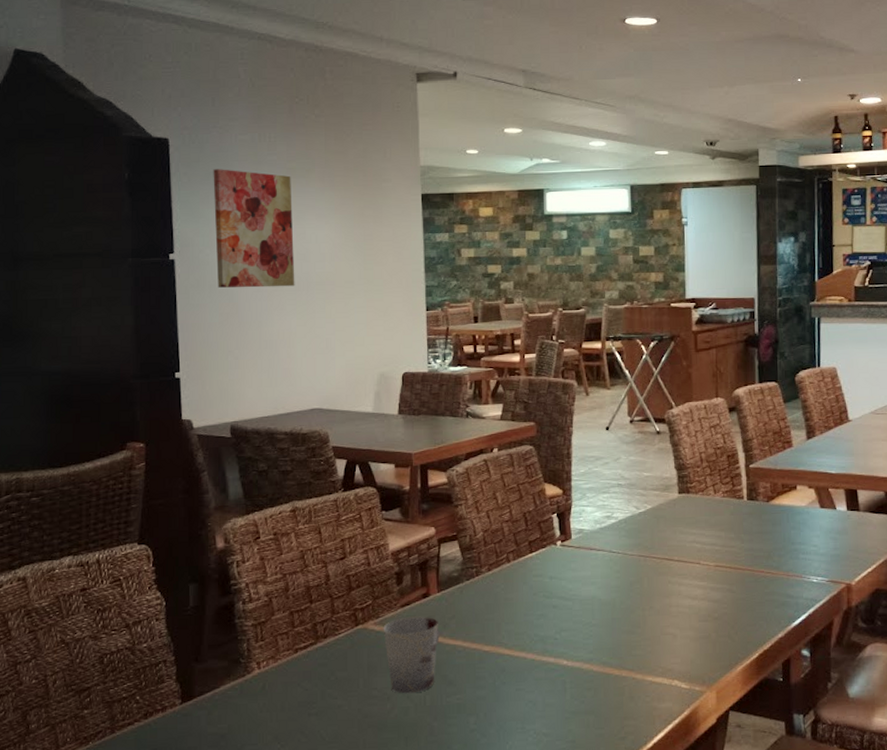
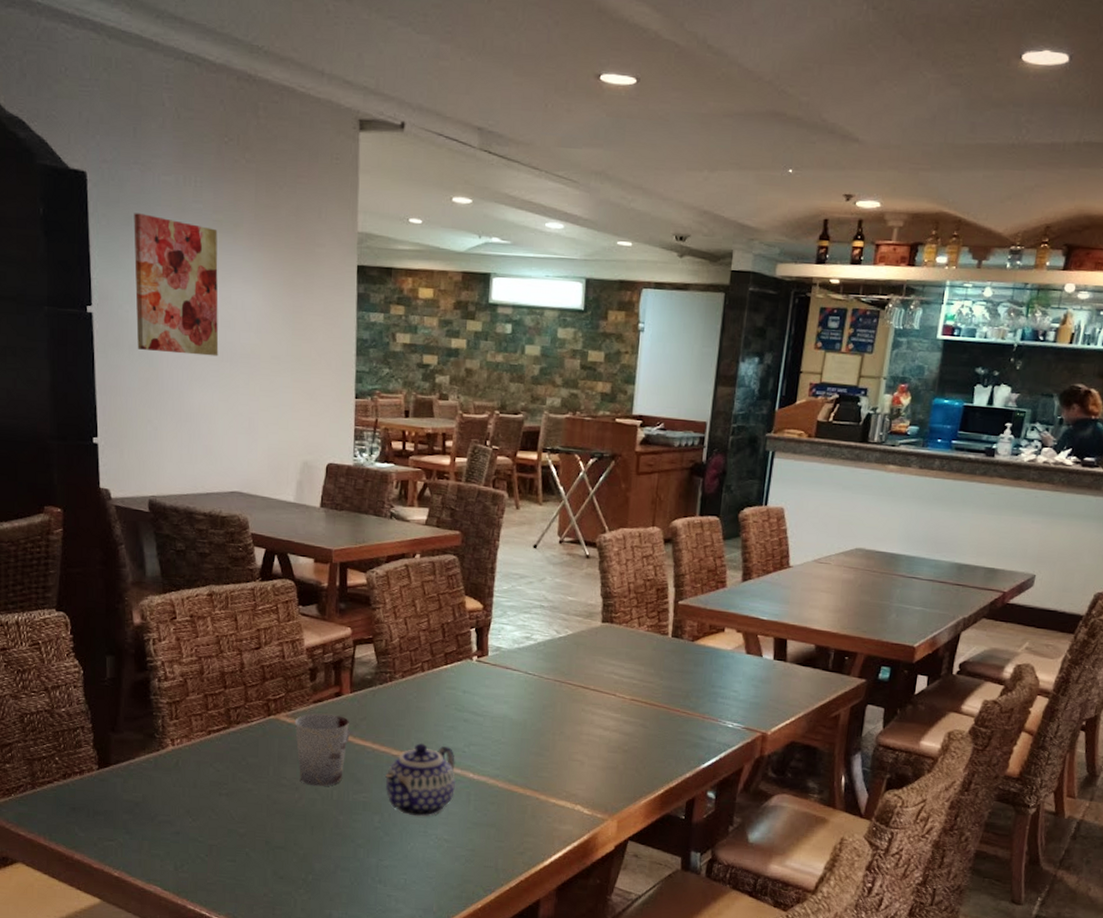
teapot: none [478,634,551,713] -> present [385,742,456,817]

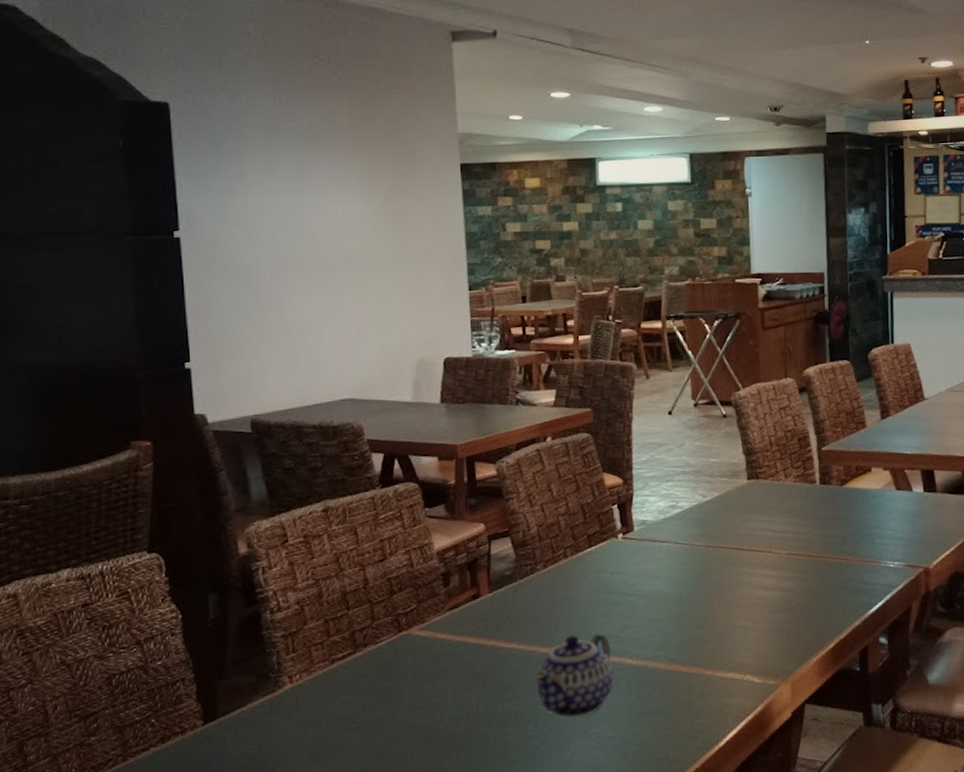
wall art: present [134,213,219,357] -> none [222,136,320,268]
cup: present [294,713,350,787] -> none [429,619,493,703]

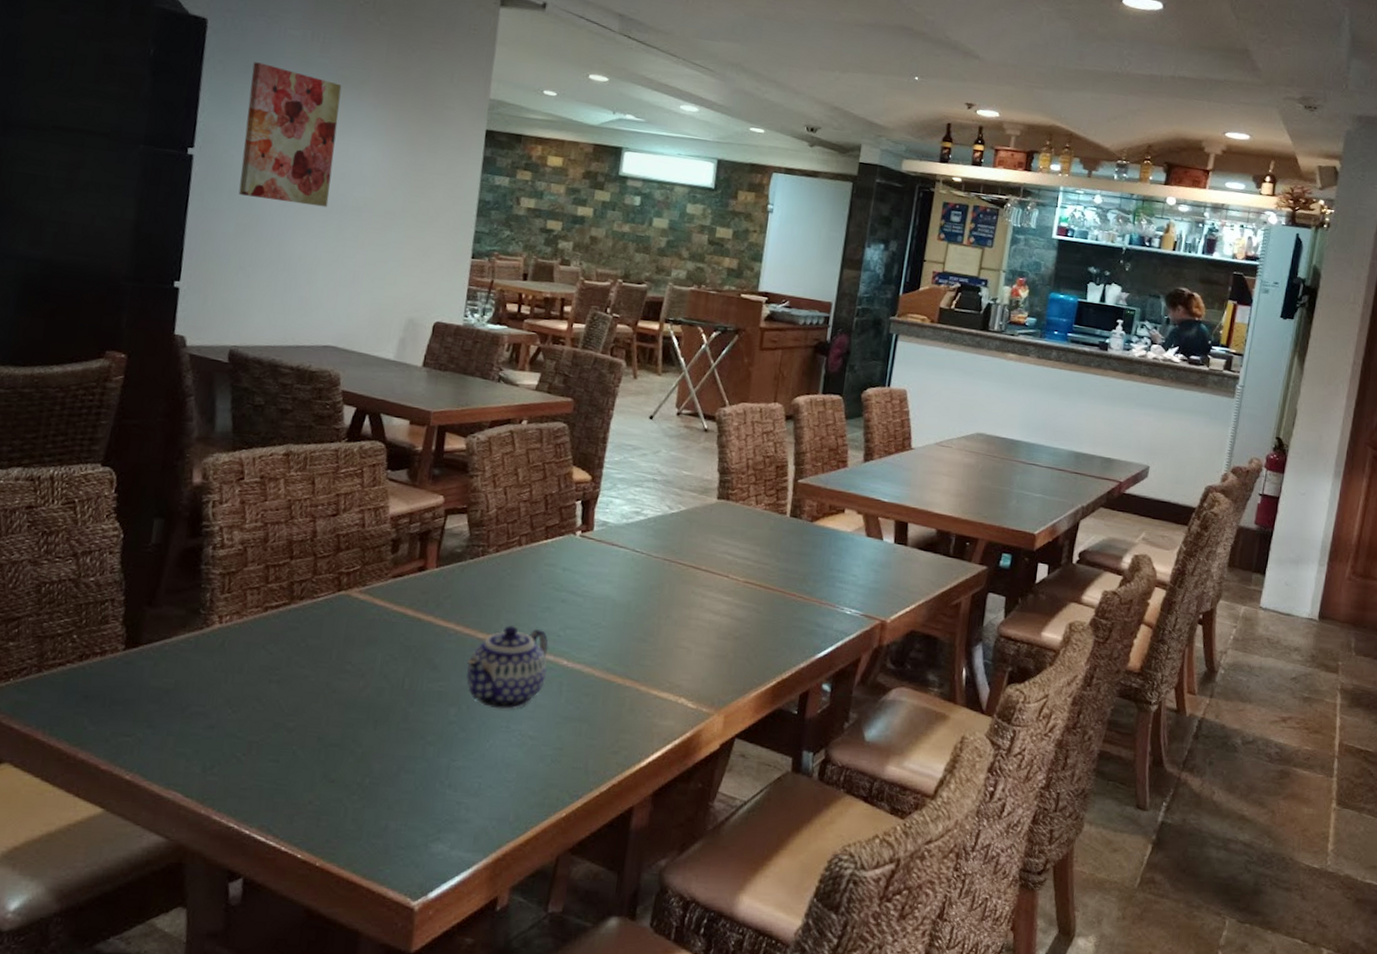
wall art: none [222,136,320,268] -> present [238,62,342,208]

